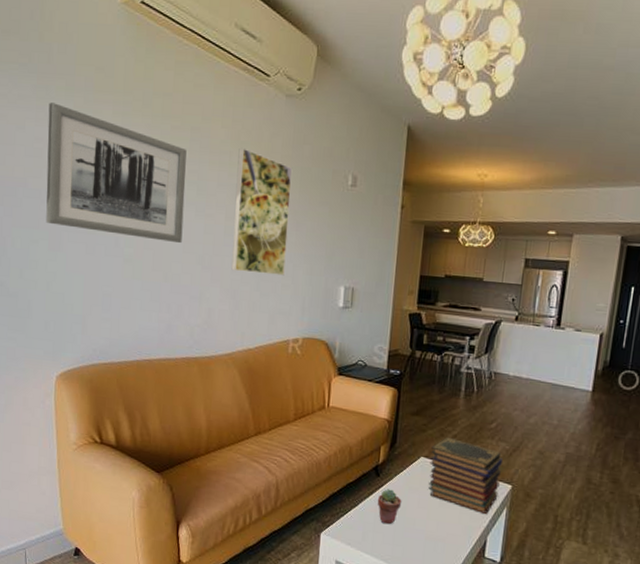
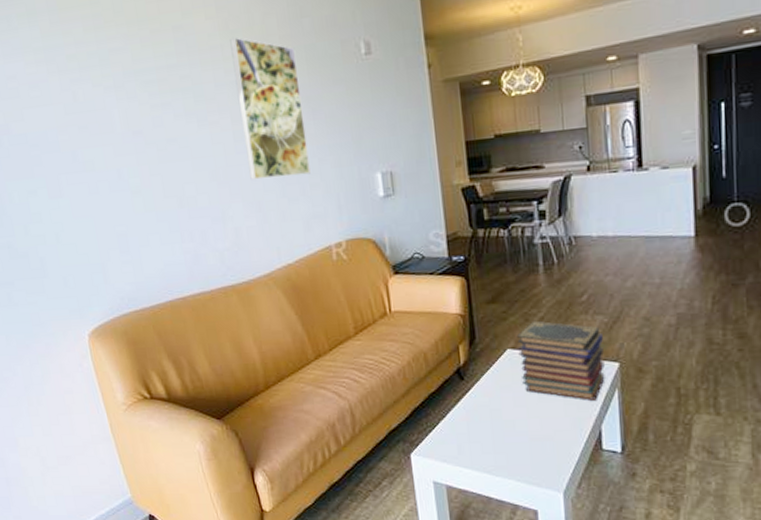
wall art: present [46,102,187,244] -> none [13,33,190,170]
potted succulent: present [377,489,402,525] -> none [466,392,495,432]

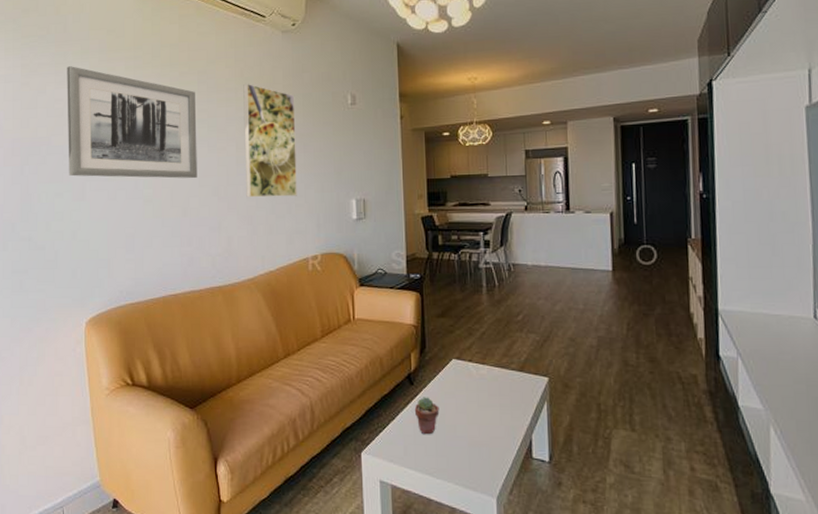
wall art: none [13,33,190,170] -> present [67,66,197,179]
potted succulent: none [466,392,495,432] -> present [414,397,440,435]
book stack: present [517,320,605,400] -> none [461,335,536,411]

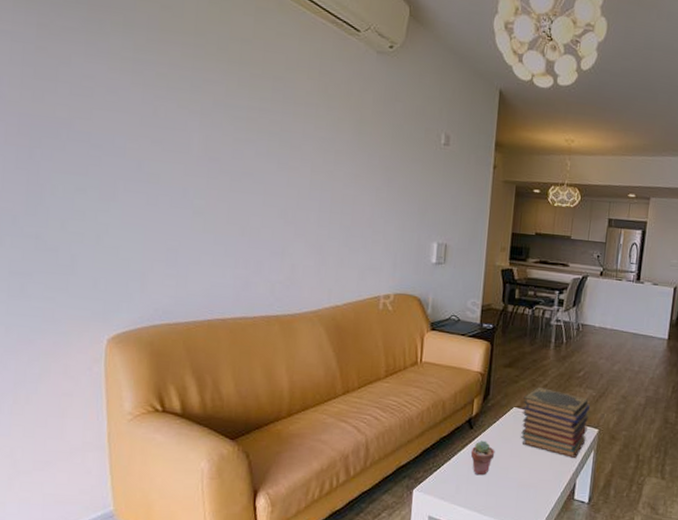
wall art: present [67,66,197,179] -> none [96,38,268,197]
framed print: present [243,83,297,198] -> none [317,100,384,231]
book stack: none [461,335,536,411] -> present [521,386,590,458]

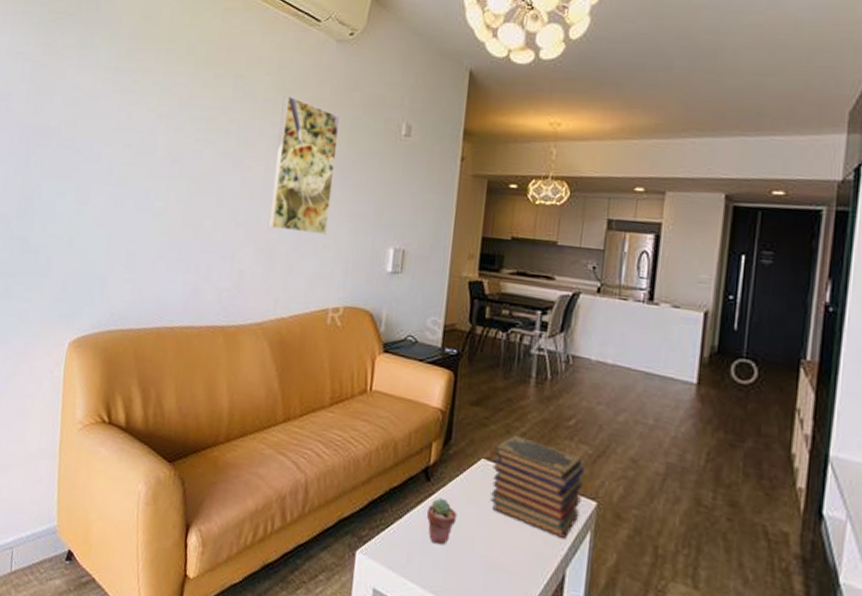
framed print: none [317,100,384,231] -> present [268,95,341,235]

